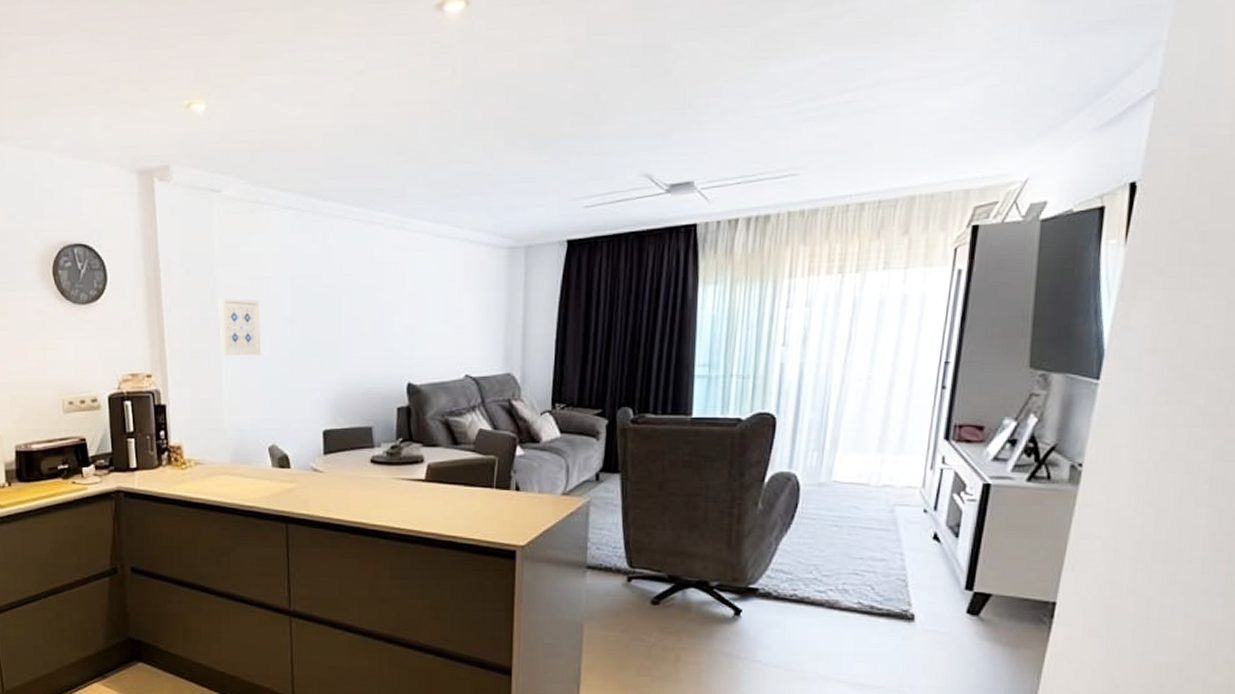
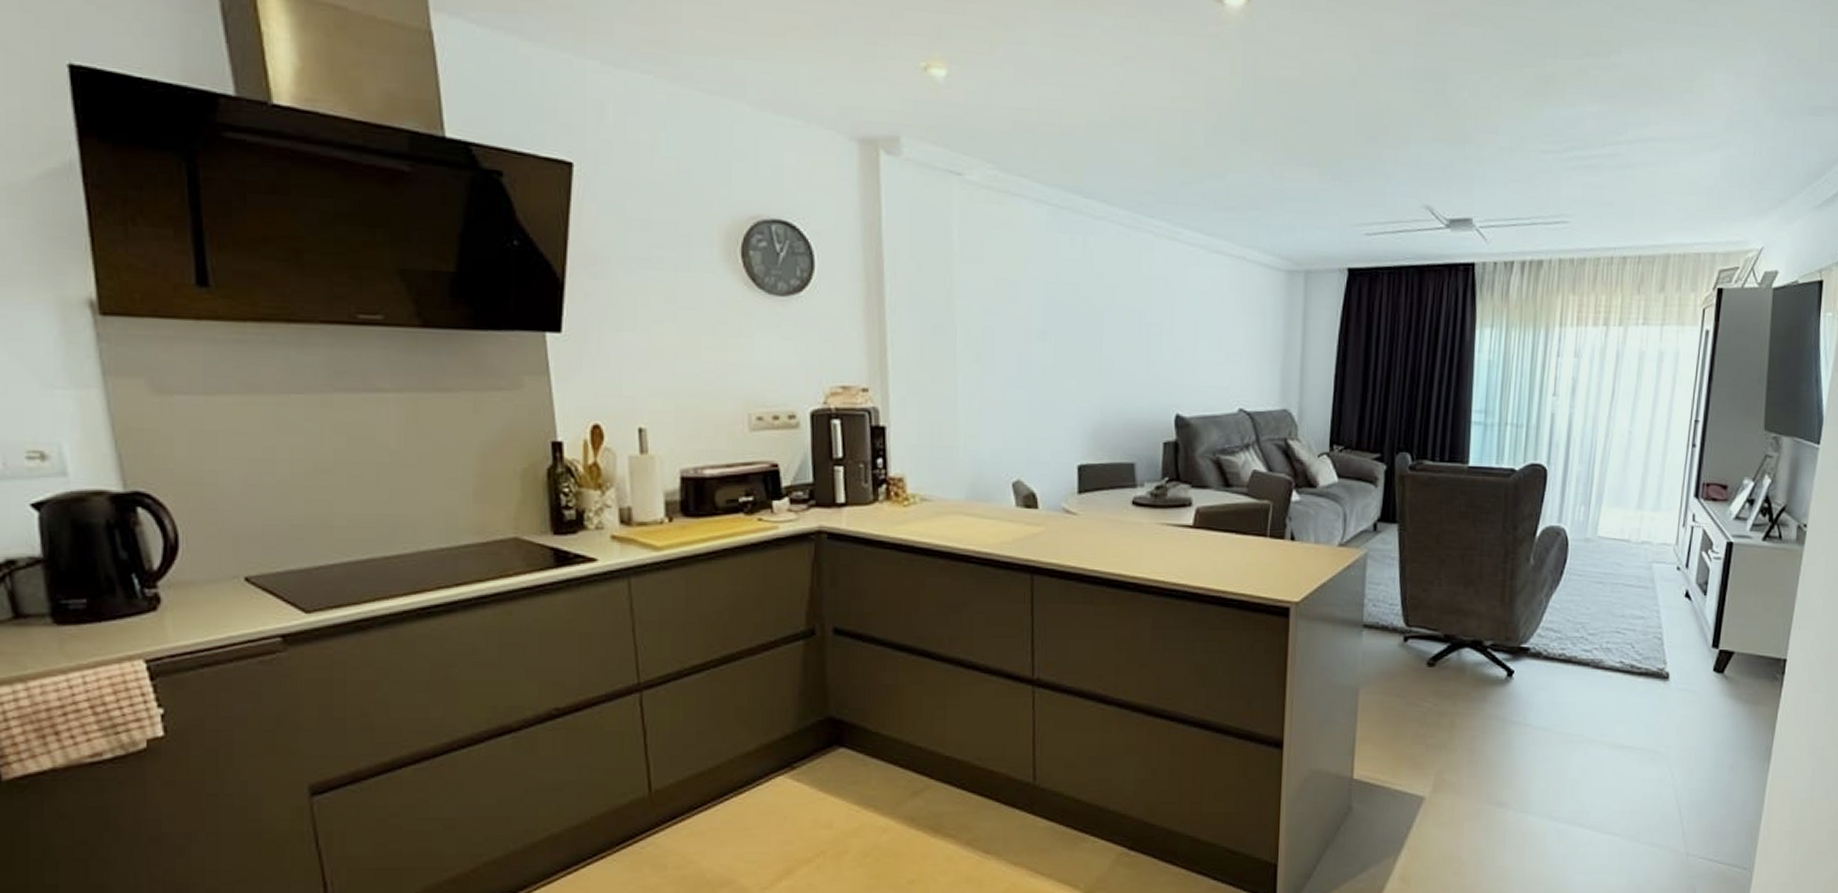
wall art: present [219,297,261,356] -> none [956,300,1007,373]

